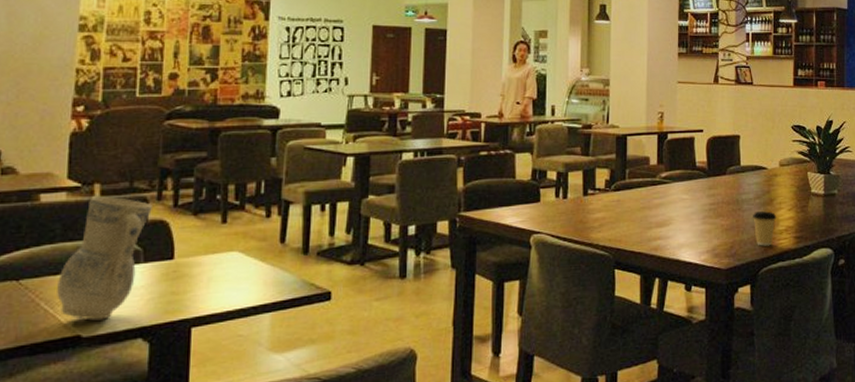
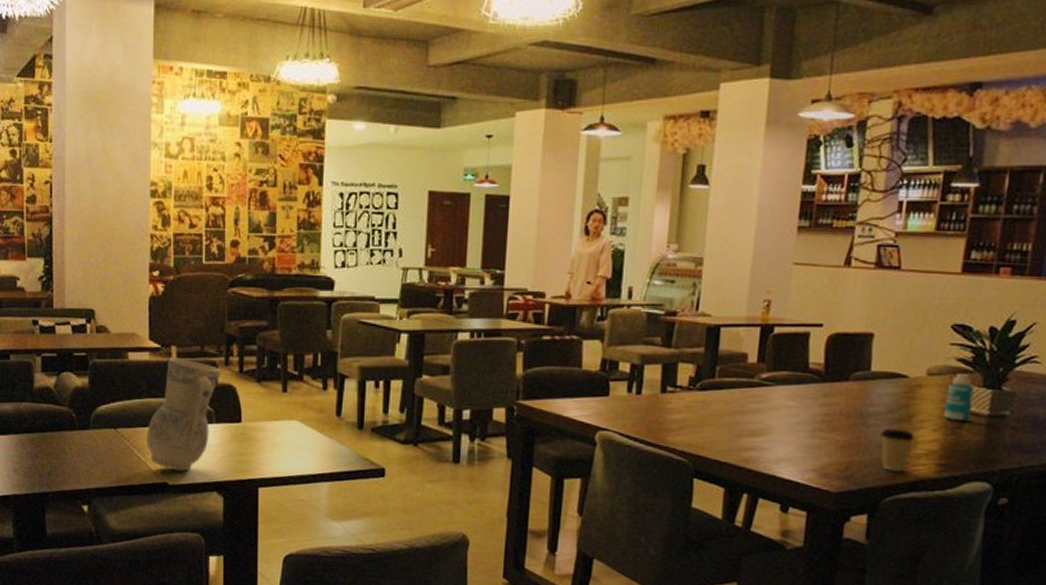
bottle: none [794,163,812,202] -> present [944,373,974,422]

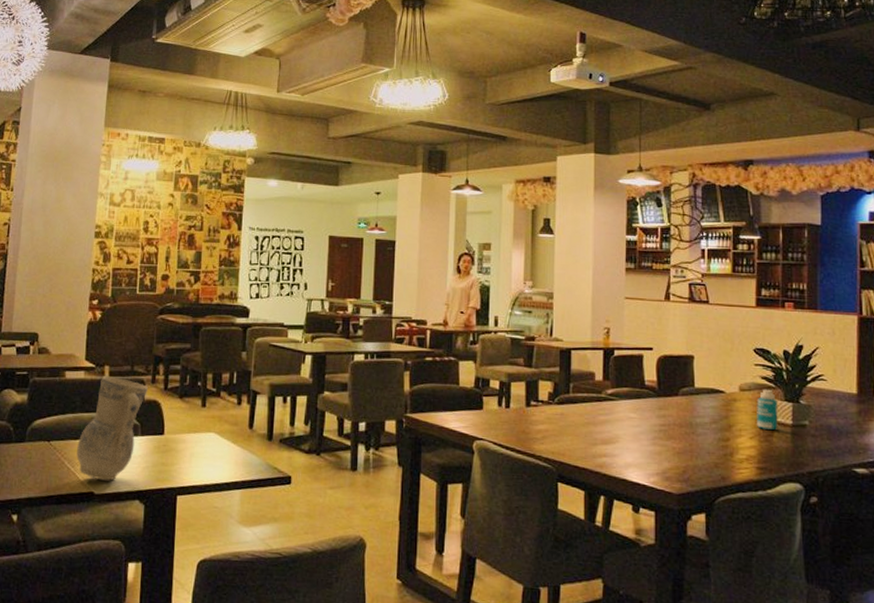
coffee cup: present [881,429,915,472] -> none [708,437,736,475]

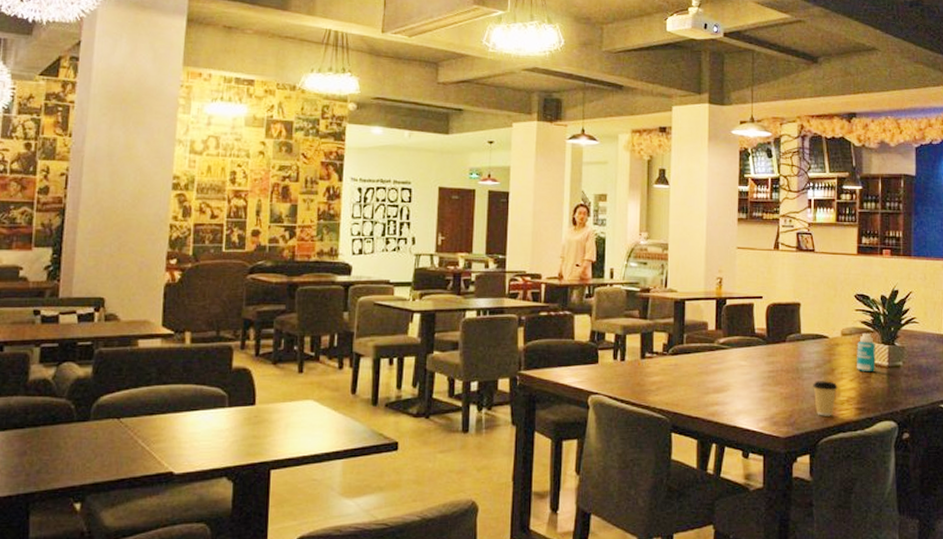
vase: present [76,376,148,481] -> none [152,343,236,459]
coffee cup: none [708,437,736,475] -> present [813,381,838,416]

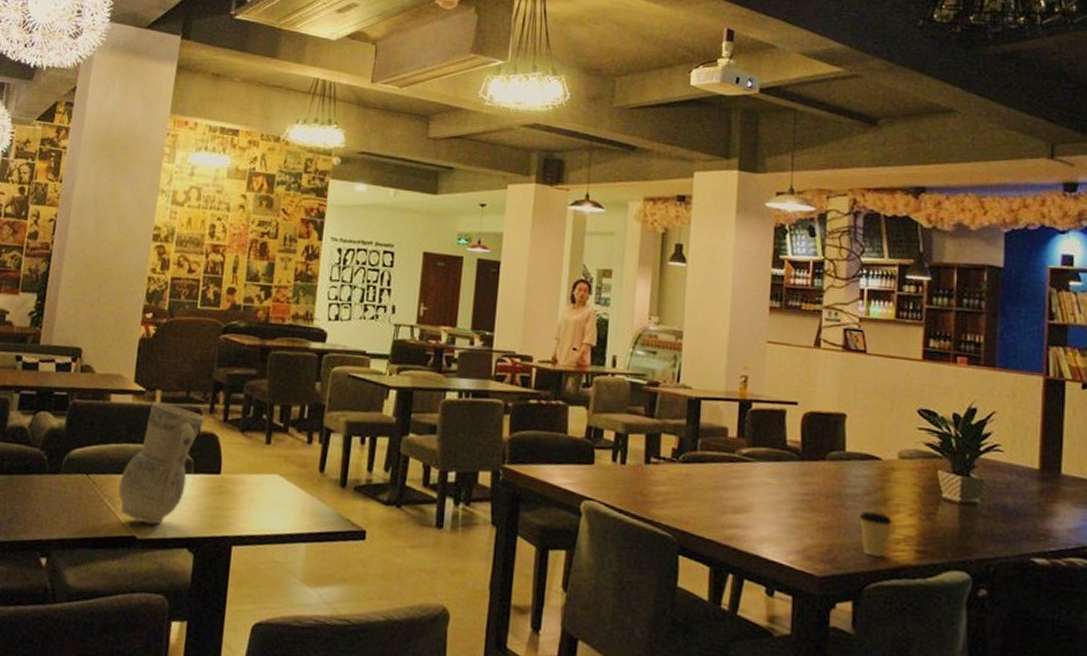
vase: none [152,343,236,459] -> present [118,402,205,525]
bottle: present [857,333,876,372] -> none [918,457,944,508]

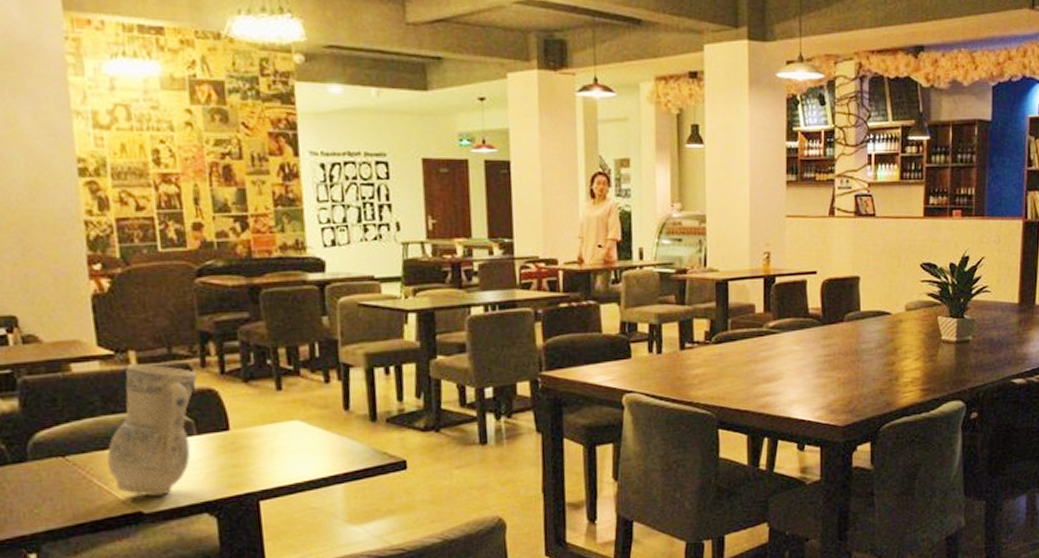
coffee cup: present [859,511,892,557] -> none [874,362,901,401]

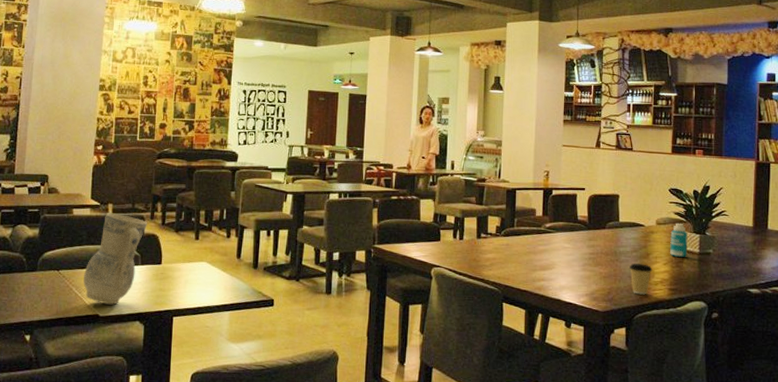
coffee cup: none [874,362,901,401] -> present [630,263,653,295]
bottle: none [922,306,943,350] -> present [670,223,688,258]

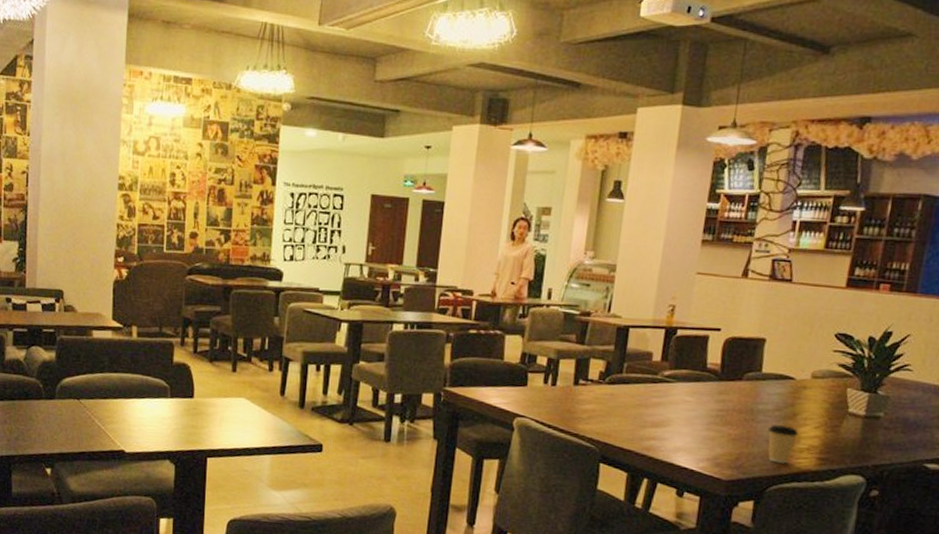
vase: present [83,213,147,305] -> none [107,337,177,441]
bottle: present [670,223,688,258] -> none [825,377,853,421]

